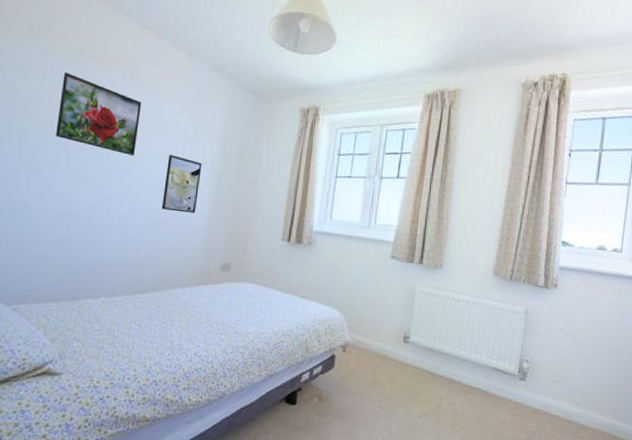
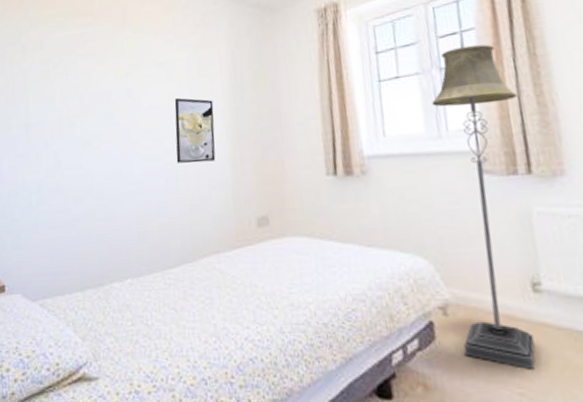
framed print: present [56,72,142,157] -> none [57,36,139,110]
floor lamp: none [351,164,427,392] -> present [431,44,535,369]

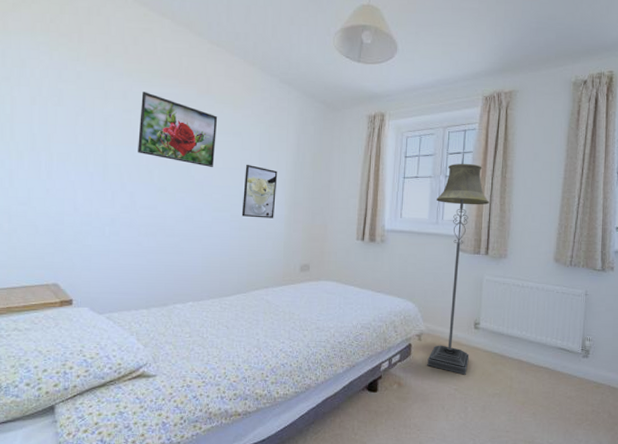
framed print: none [57,36,139,110] -> present [138,92,218,168]

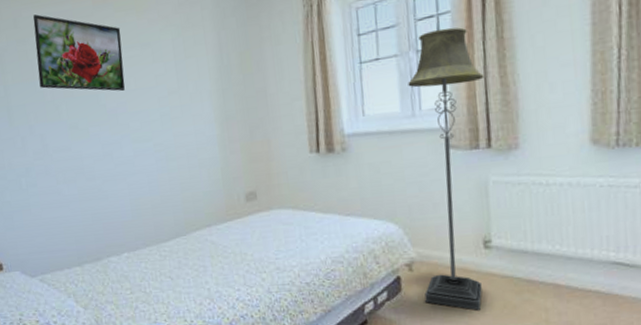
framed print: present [241,164,278,219] -> none [161,79,205,144]

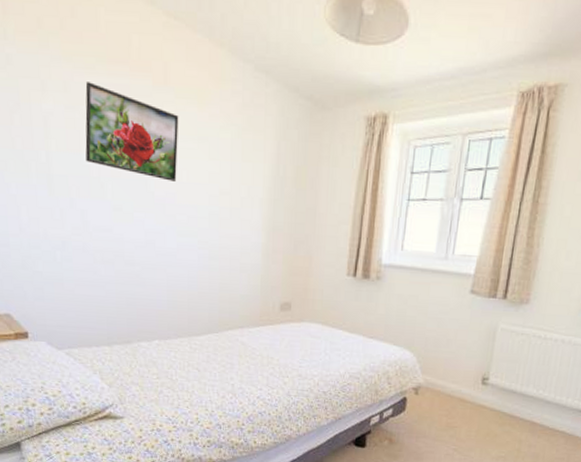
floor lamp: present [408,27,484,310] -> none [423,182,514,435]

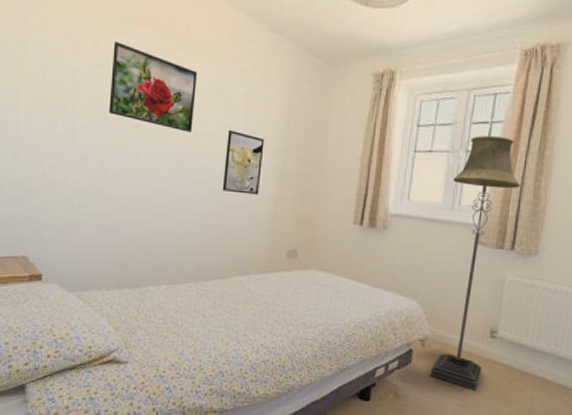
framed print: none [211,178,253,247] -> present [222,129,265,195]
floor lamp: none [423,182,514,435] -> present [430,135,521,390]

